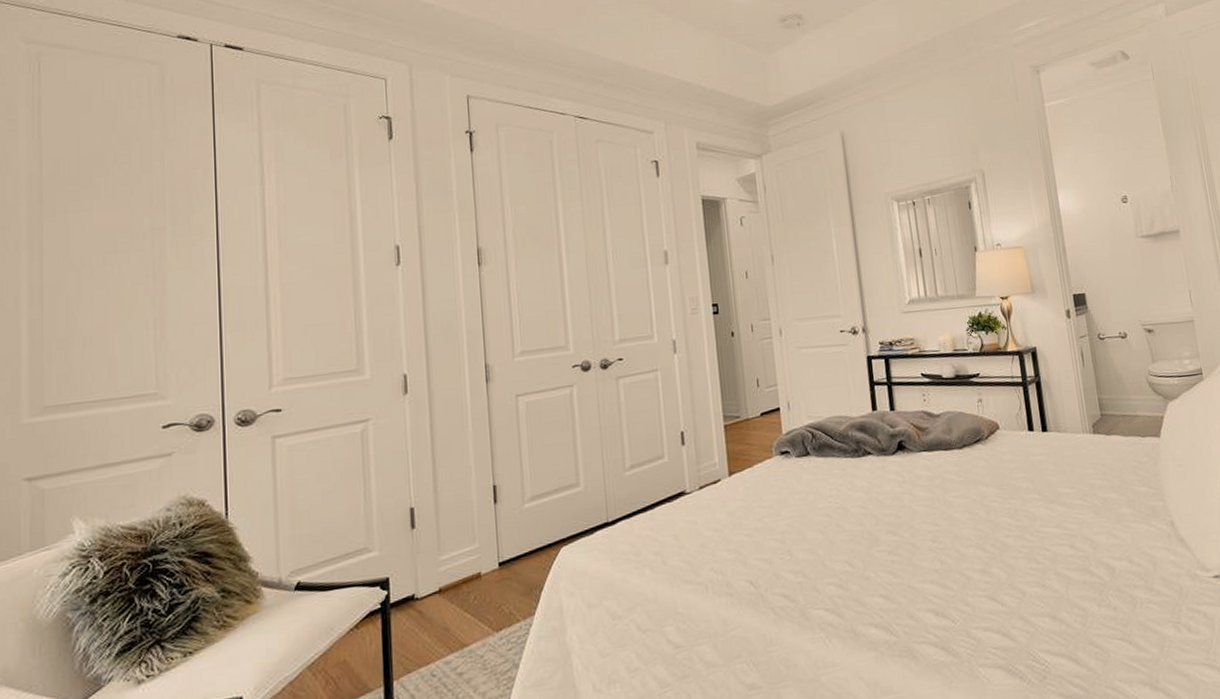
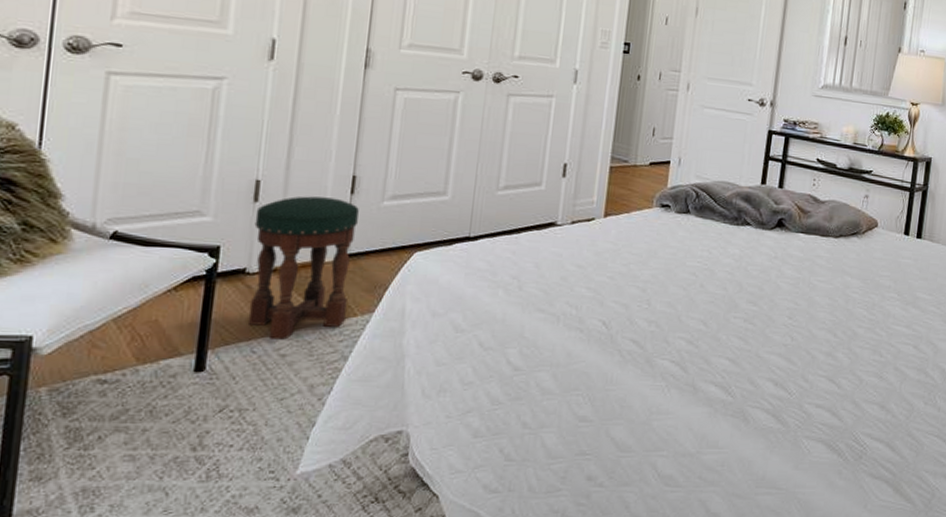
stool: none [414,510,510,660] -> present [247,196,359,340]

